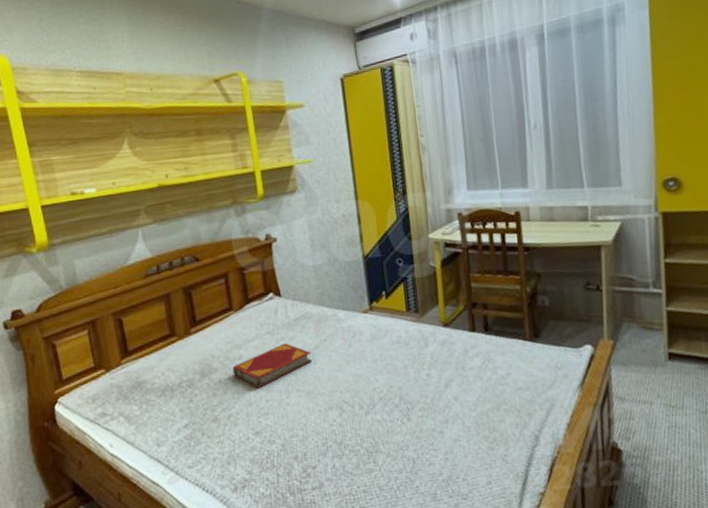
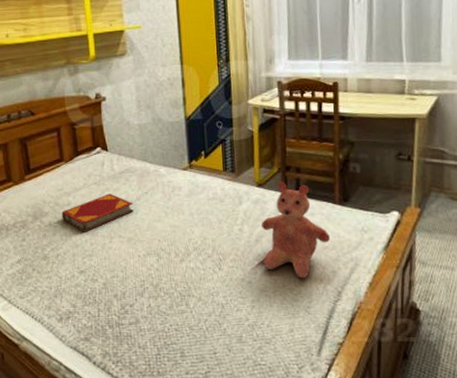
teddy bear: none [450,319,523,424] -> present [262,181,330,279]

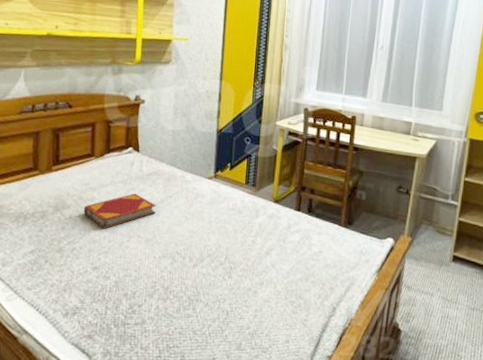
teddy bear: present [262,181,330,279] -> none [270,200,332,293]

